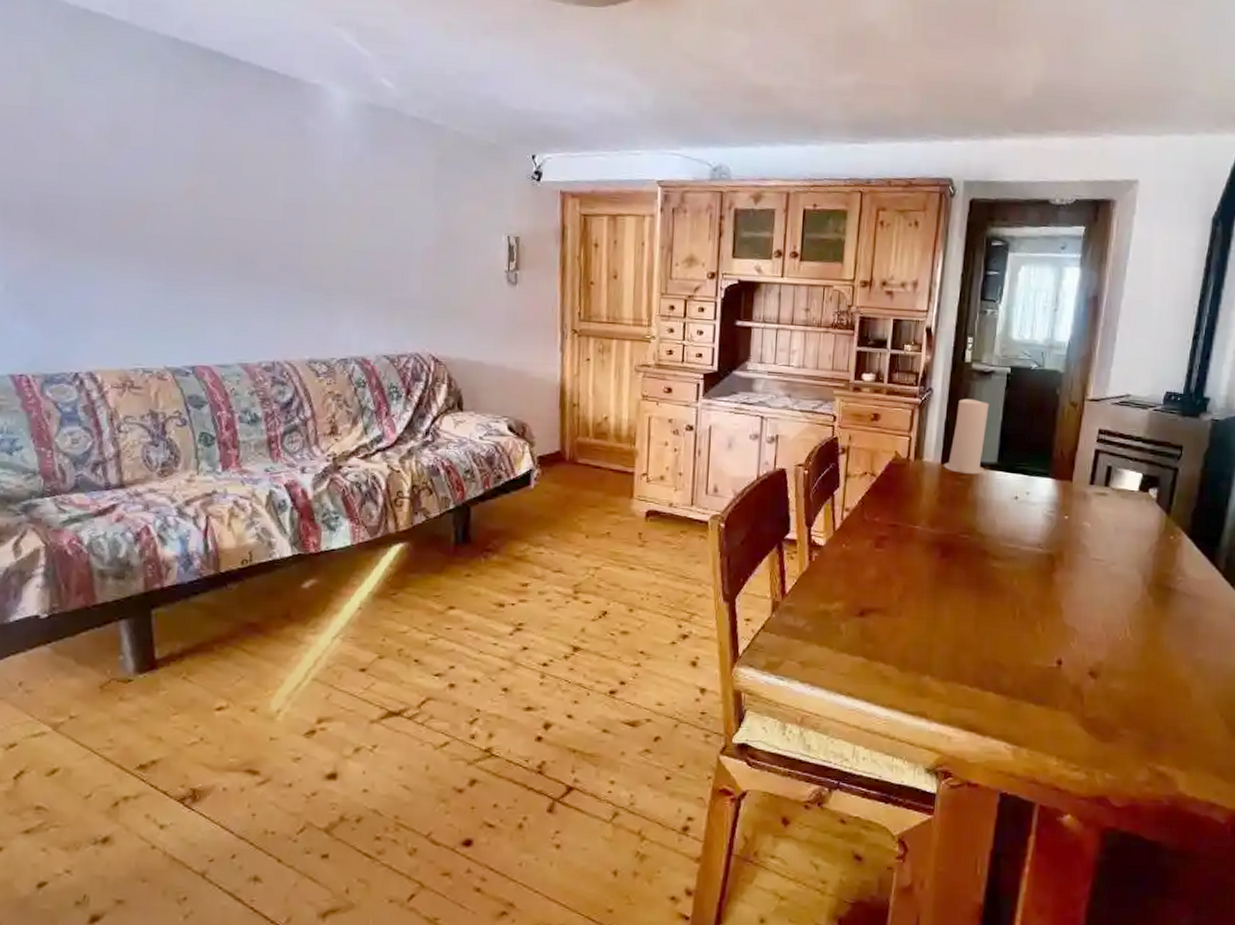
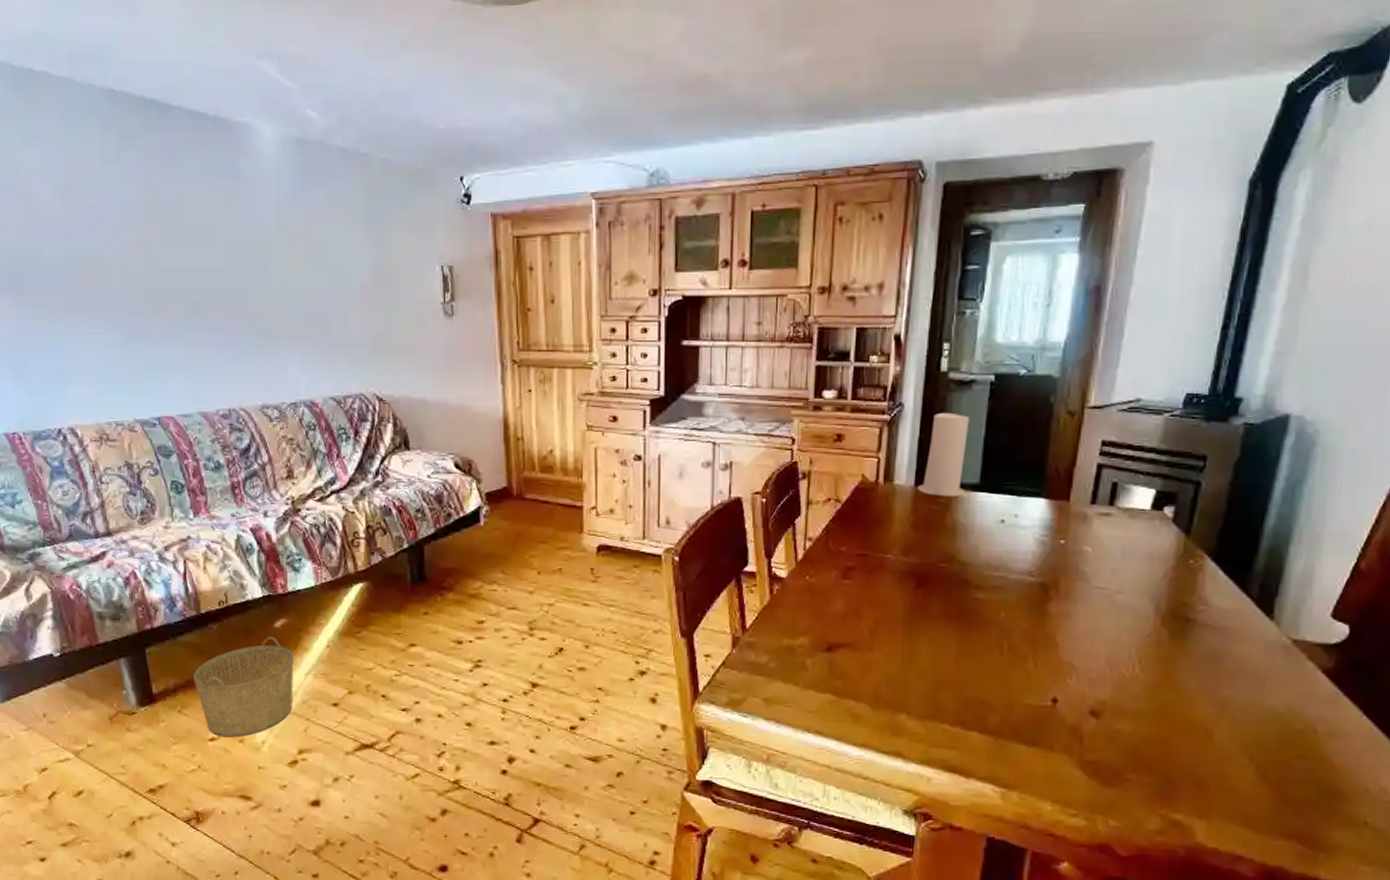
basket: none [203,597,321,707] -> present [192,636,294,738]

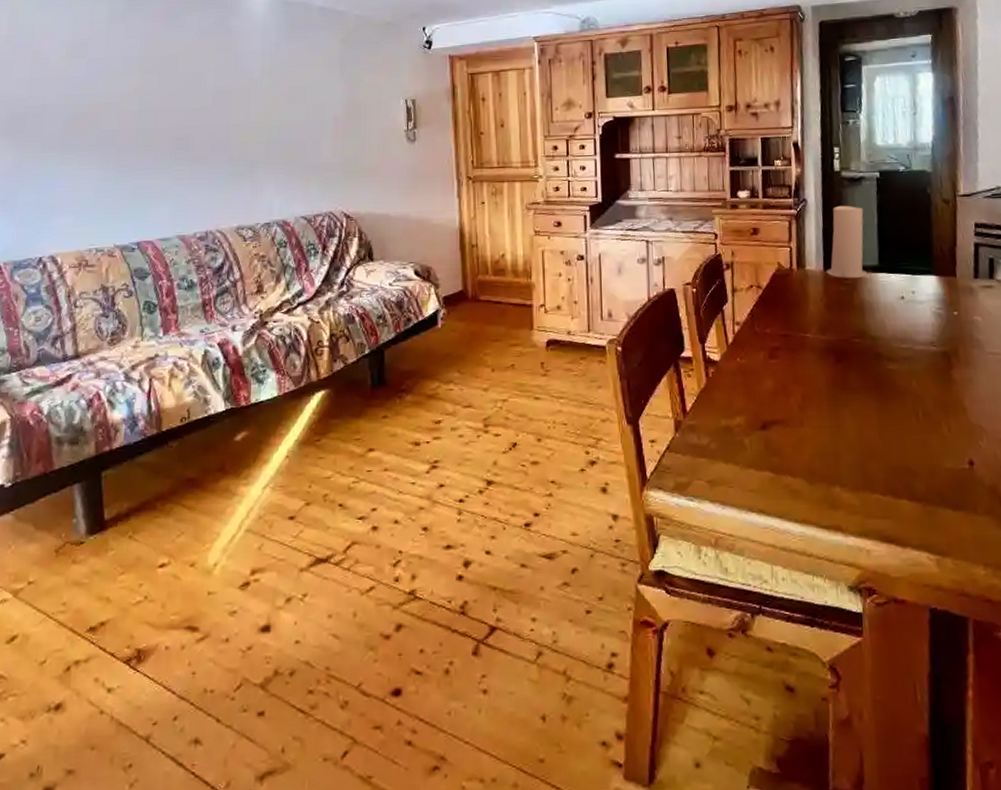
basket: present [192,636,294,738] -> none [147,450,253,562]

